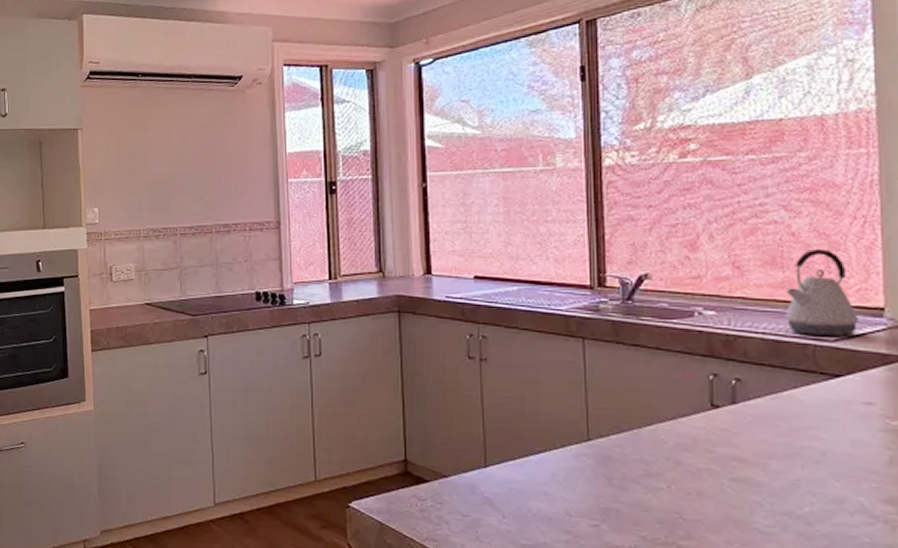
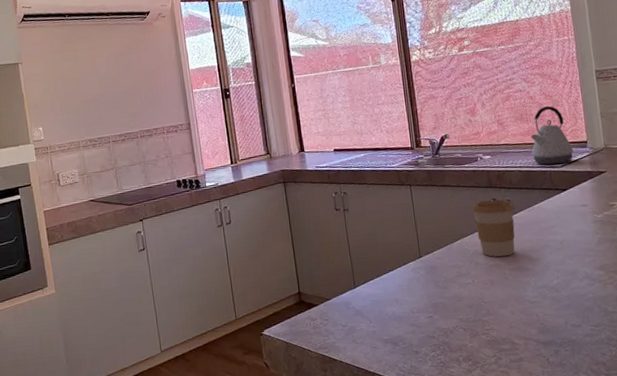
coffee cup: none [676,374,748,460] -> present [471,199,515,257]

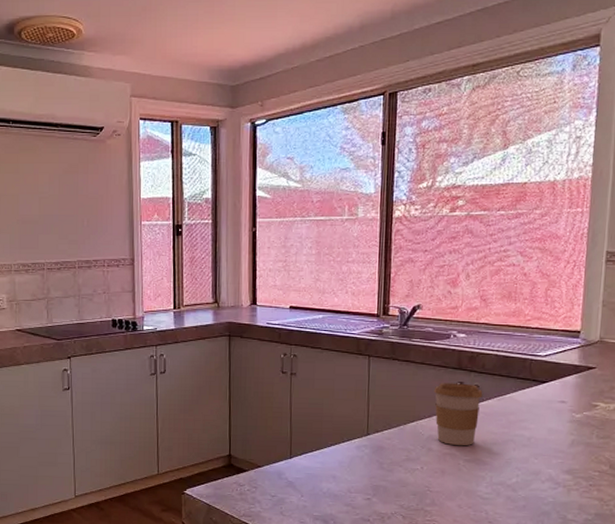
kettle: present [531,105,574,165] -> none [513,285,563,353]

